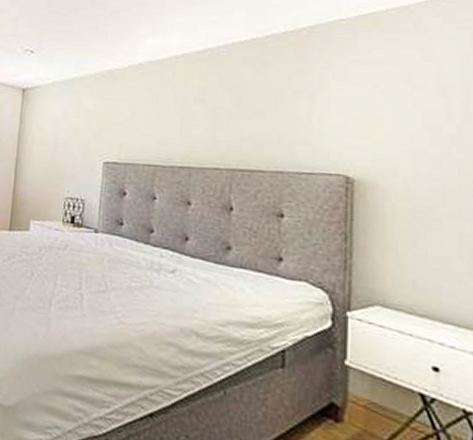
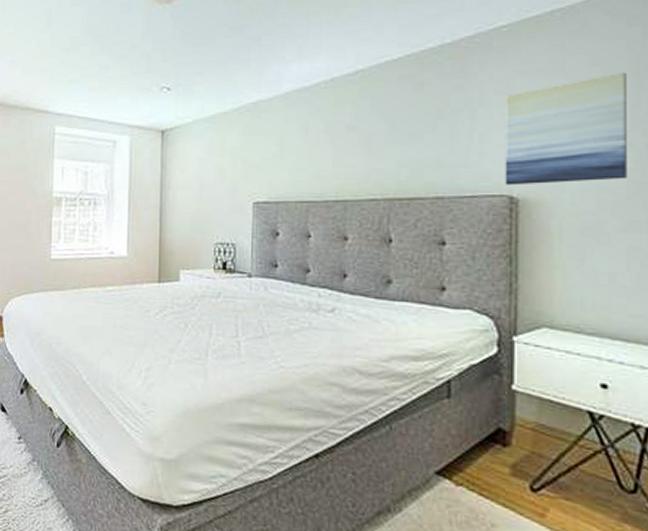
wall art: none [341,69,457,169] -> present [505,72,627,186]

